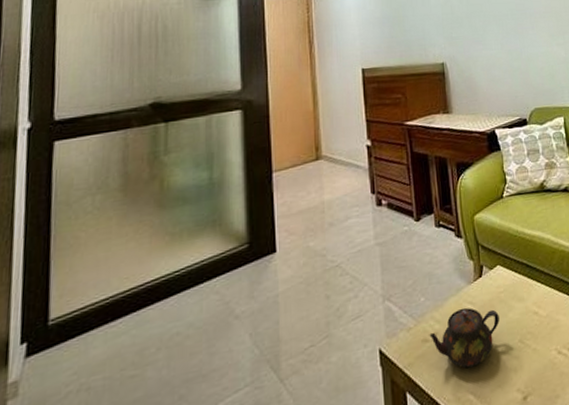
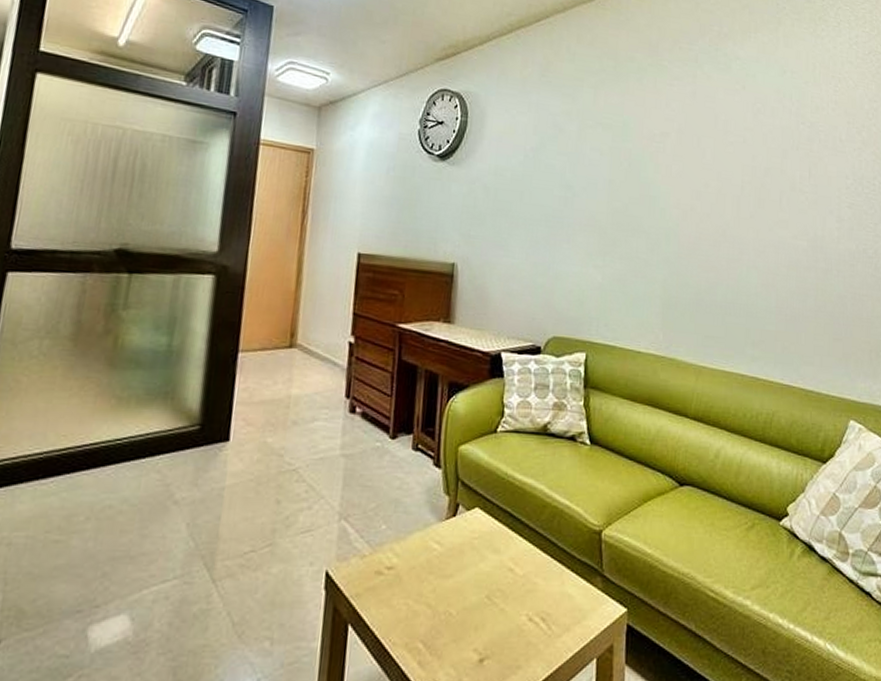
teapot: present [429,307,500,369] -> none [384,546,468,613]

